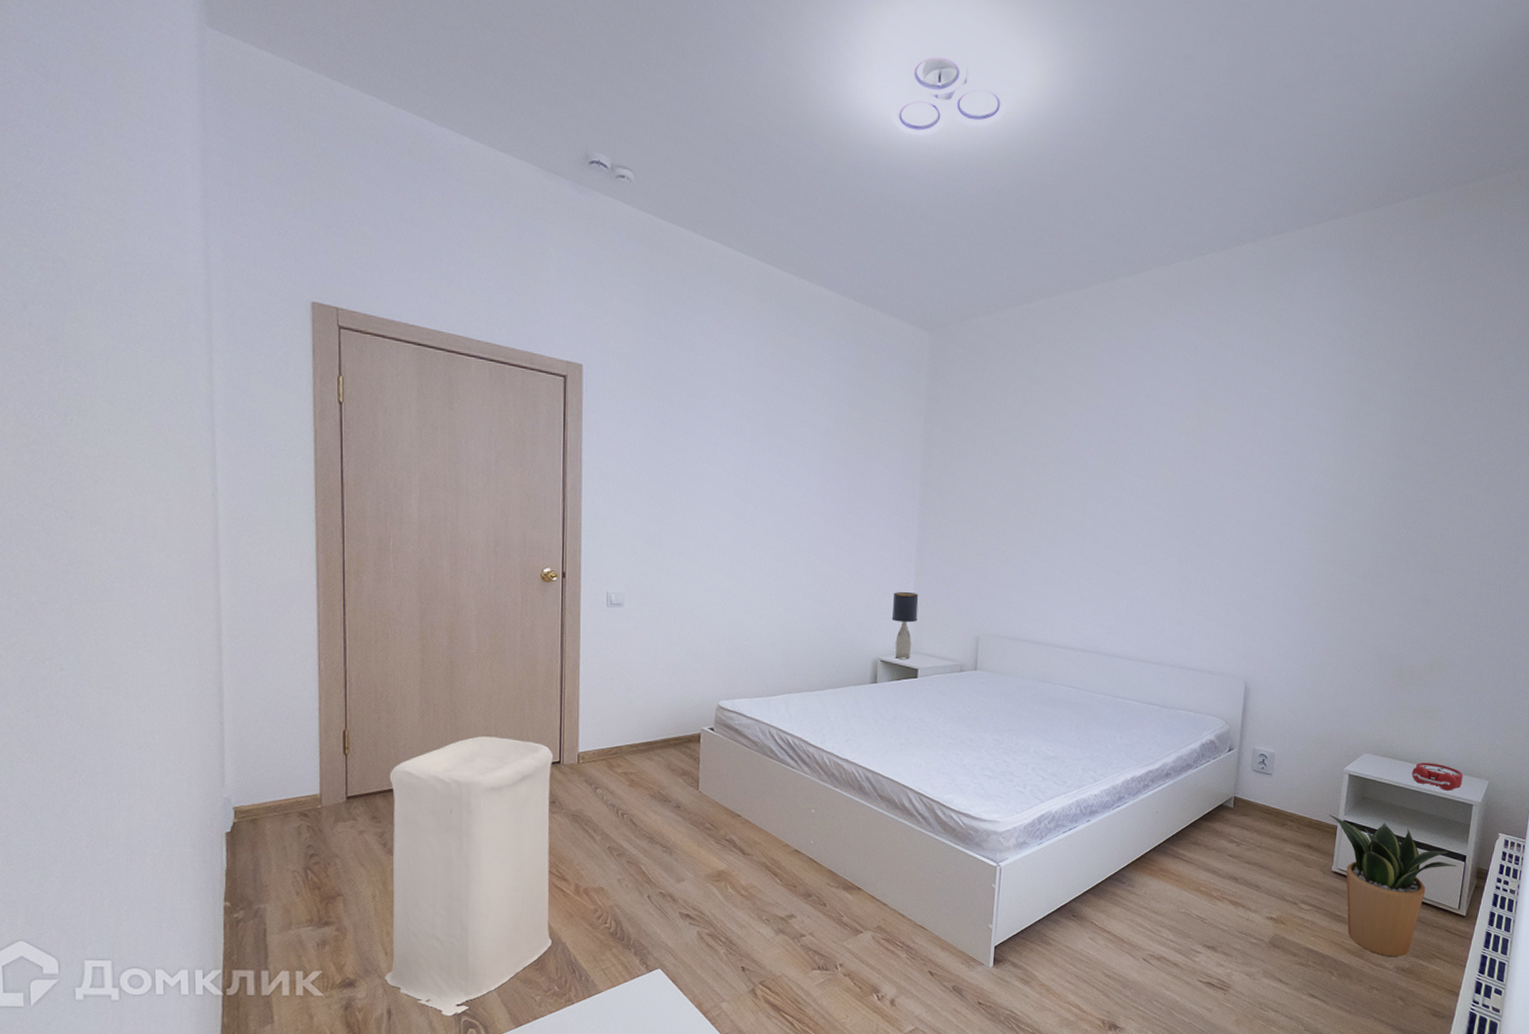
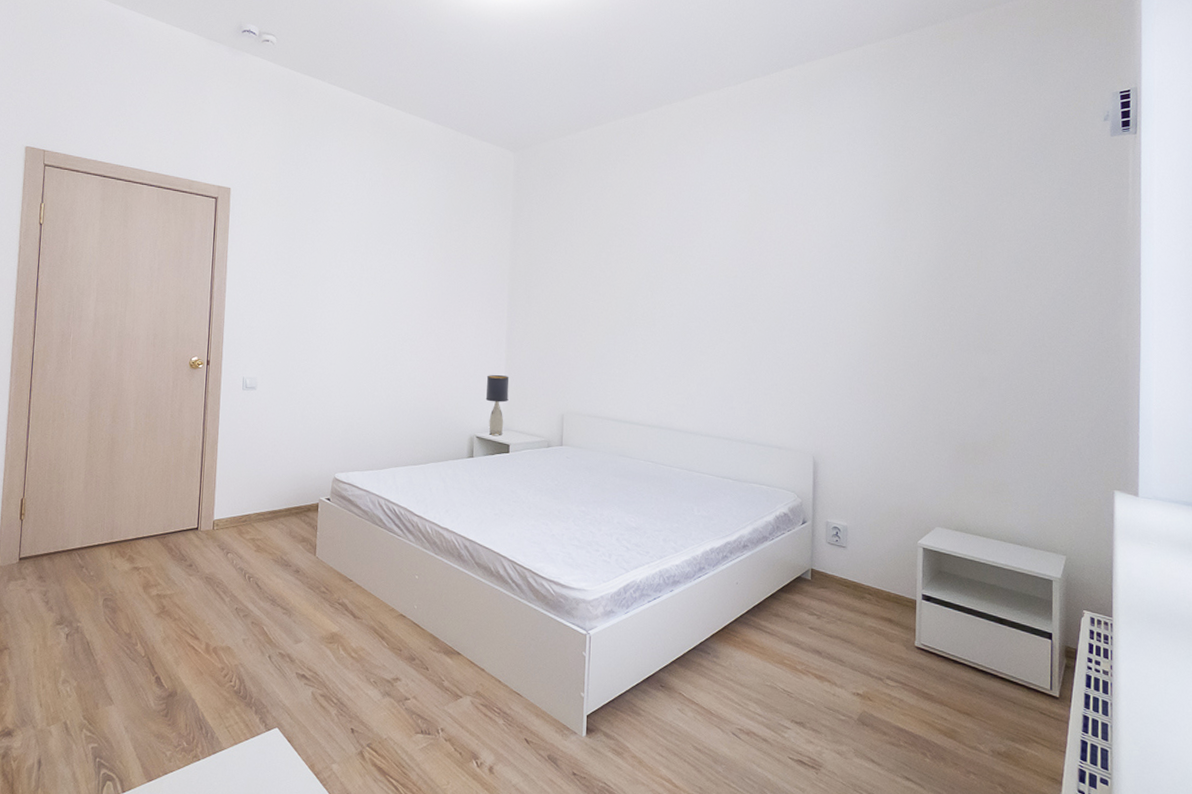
laundry basket: present [385,736,554,1017] -> none [38,504,193,769]
potted plant: present [1328,814,1457,958] -> none [906,588,1044,740]
alarm clock: present [1412,762,1463,791] -> none [986,537,1039,566]

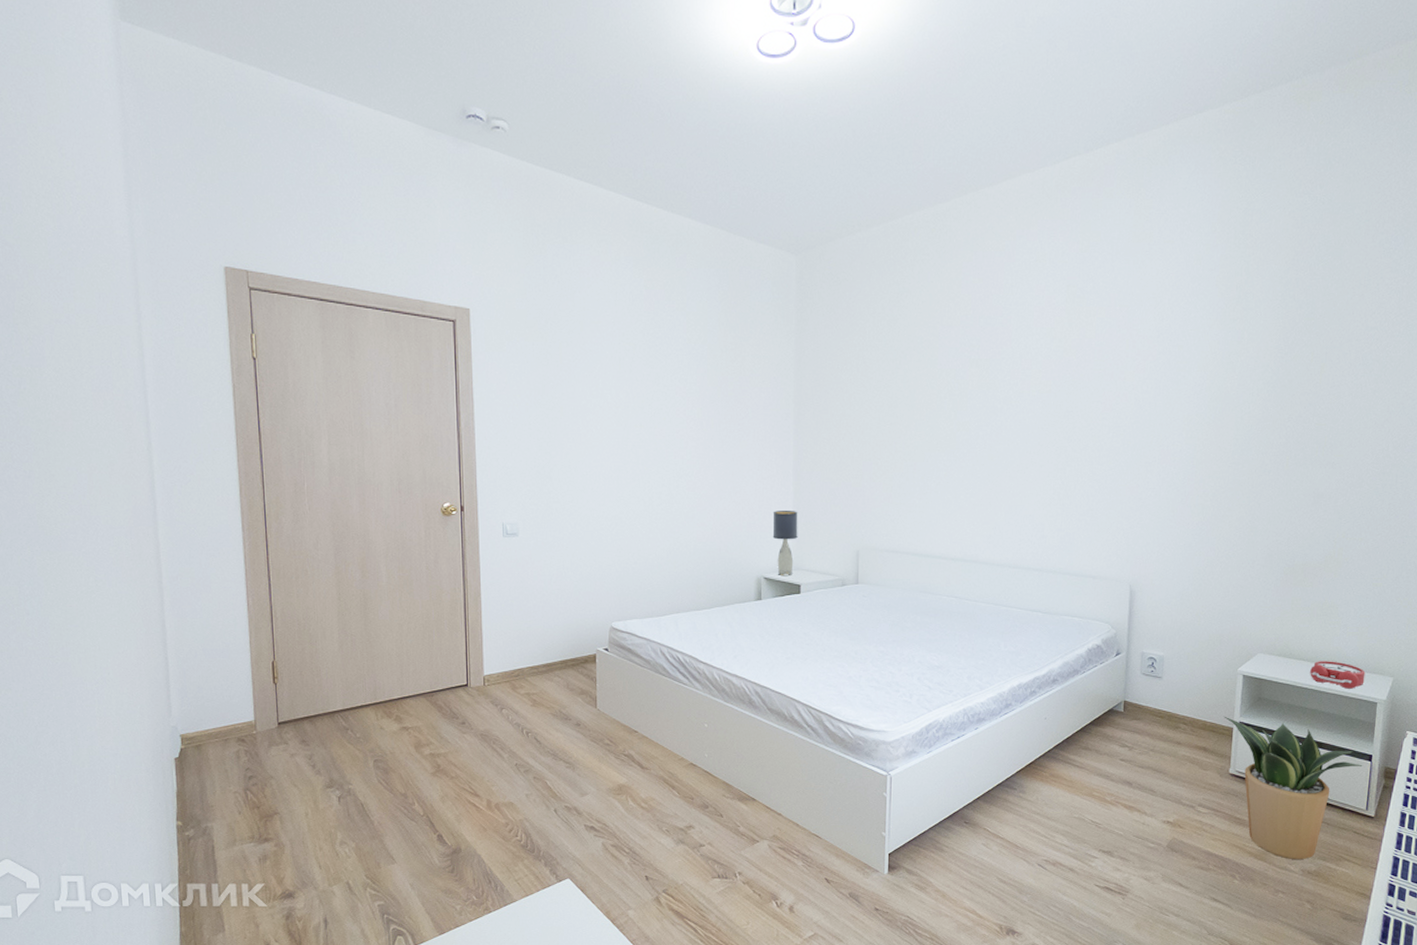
potted plant: none [906,588,1044,740] -> present [1223,716,1363,860]
alarm clock: none [986,537,1039,566] -> present [1310,661,1365,689]

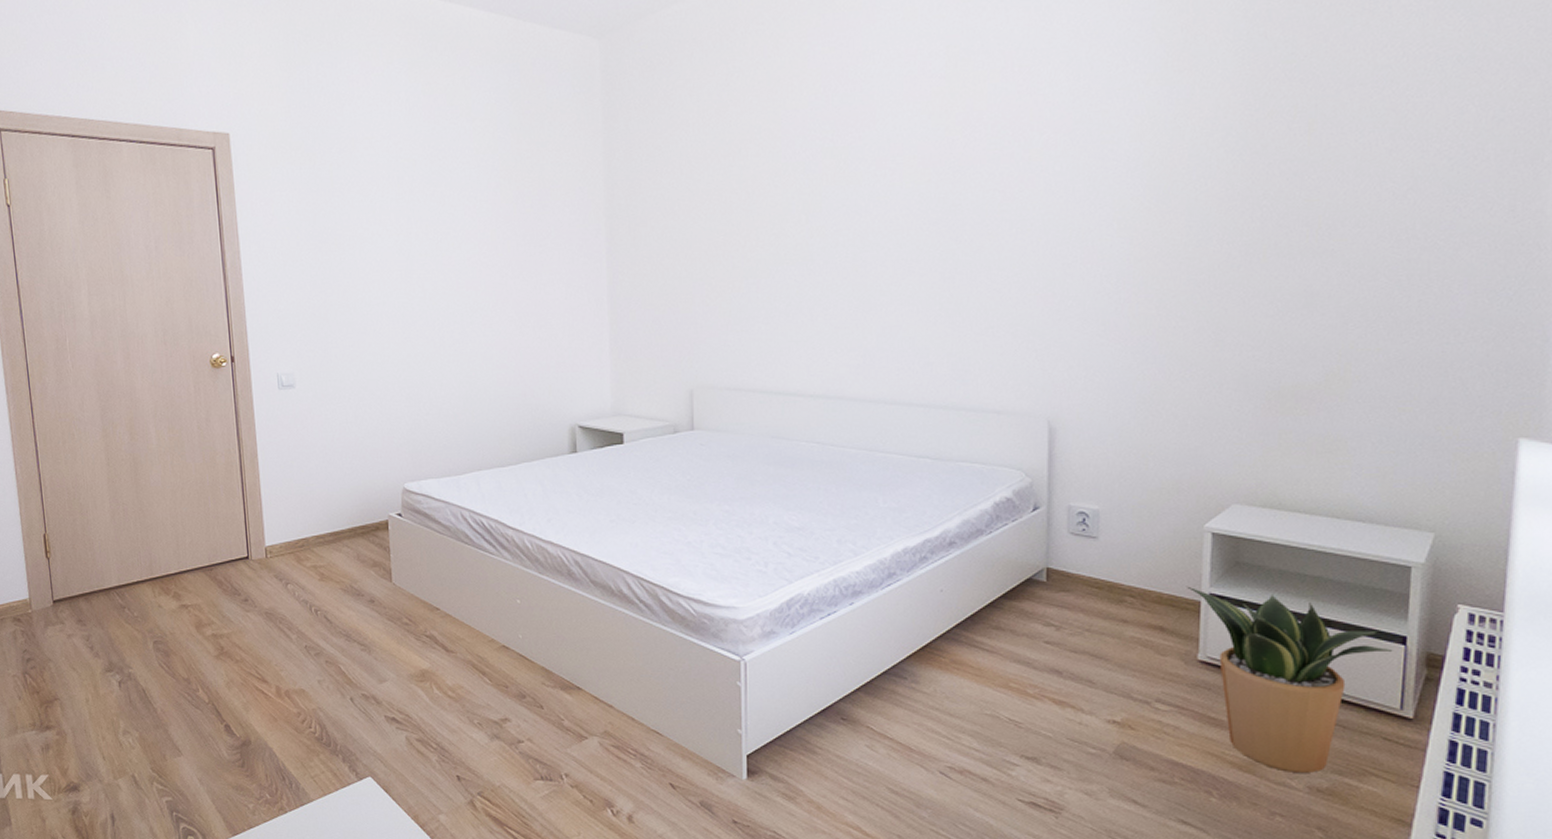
table lamp: present [772,511,798,577] -> none [585,345,617,424]
alarm clock: present [1310,661,1365,689] -> none [1309,512,1392,549]

